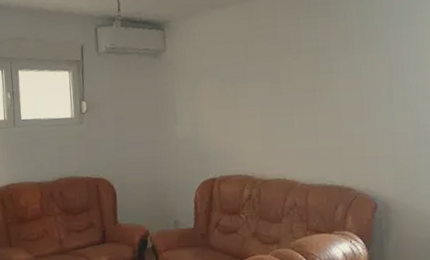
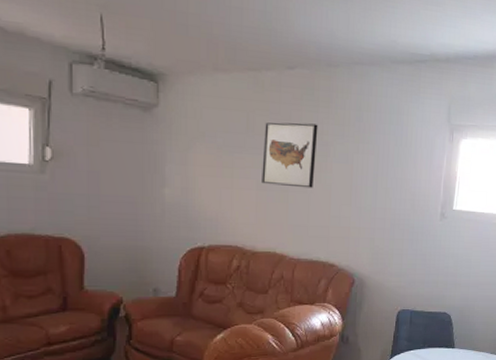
wall art: none [263,41,320,110] -> present [262,122,318,188]

